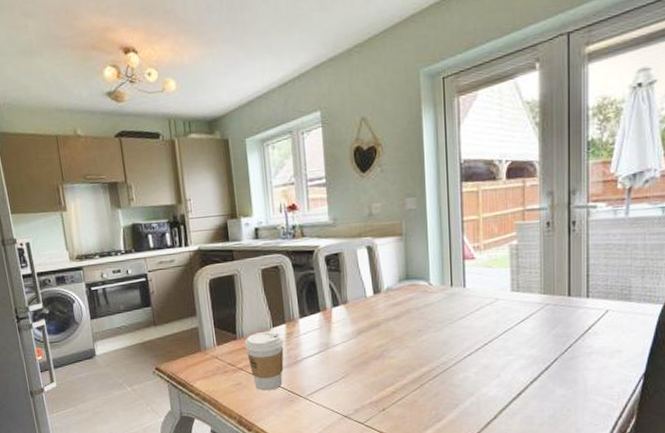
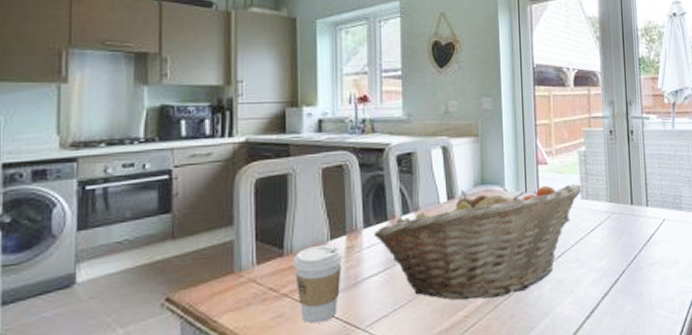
fruit basket: none [308,276,514,379] -> present [373,183,583,301]

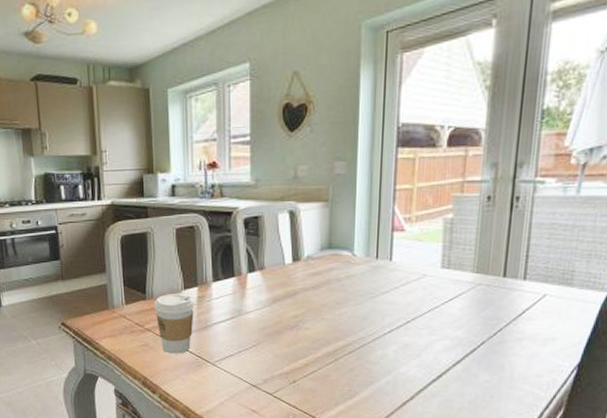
fruit basket: present [373,183,583,301] -> none [222,252,445,352]

